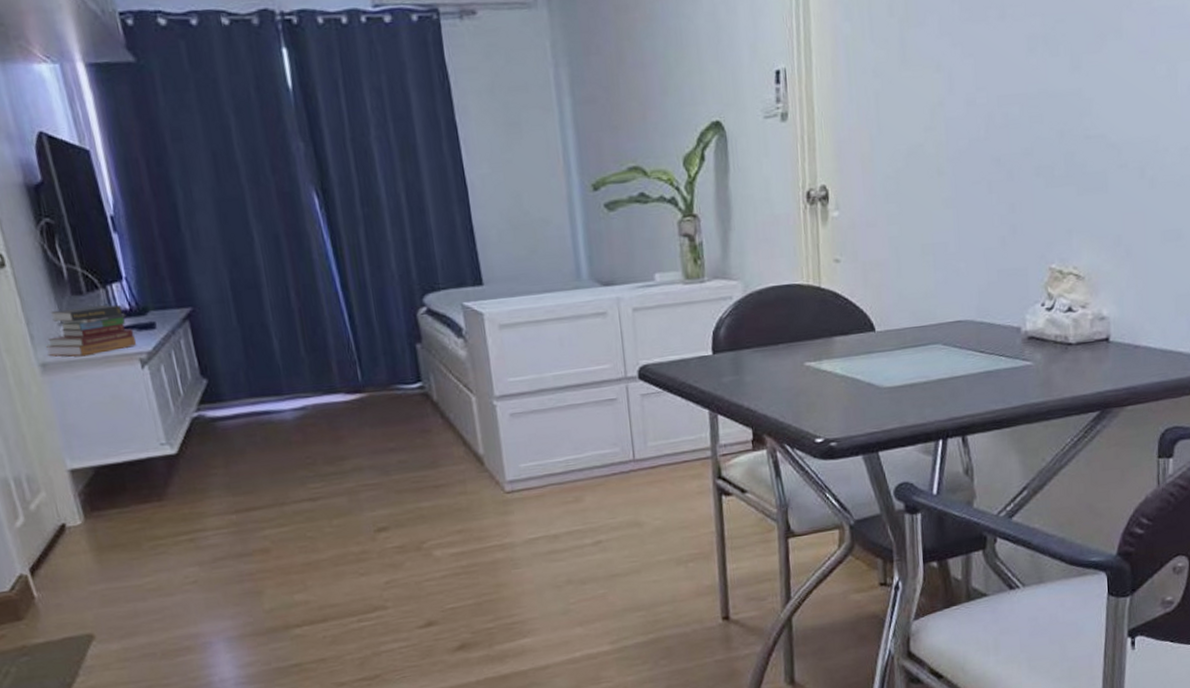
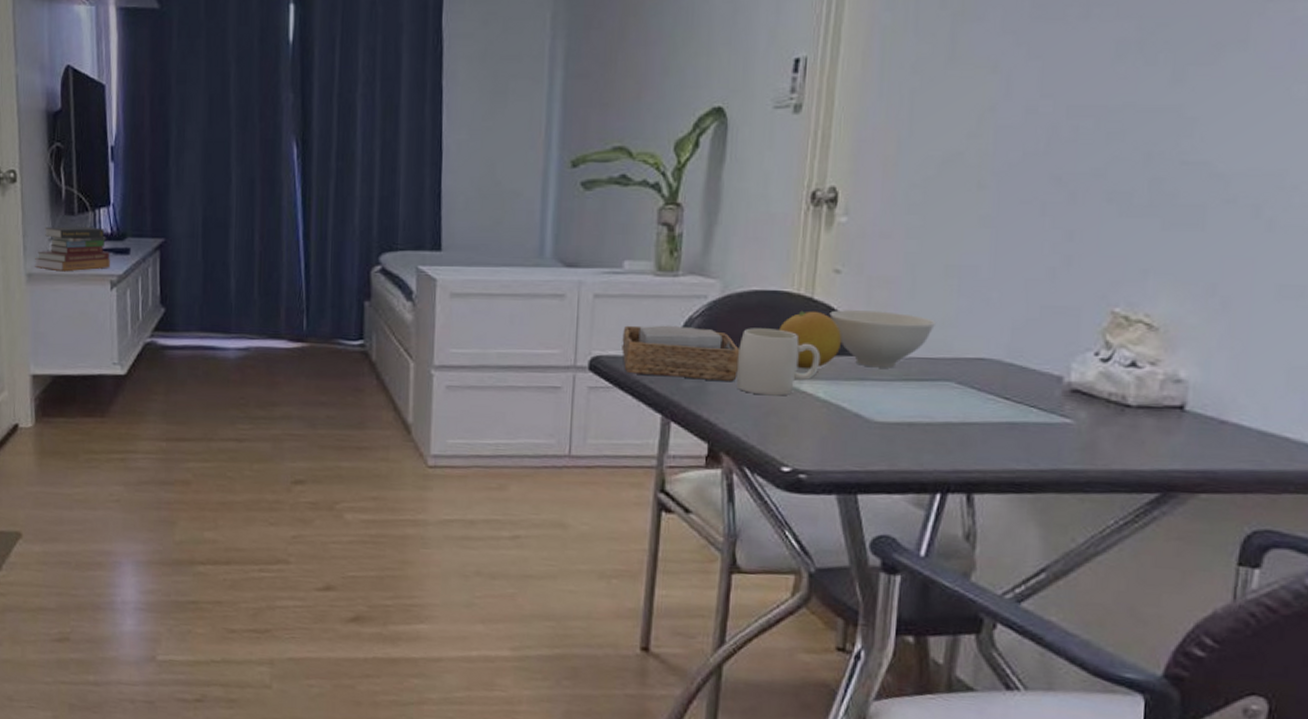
napkin holder: none [663,326,768,377] -> present [622,325,740,382]
mug: none [765,318,834,379] -> present [736,328,821,396]
fruit: none [796,298,849,351] -> present [778,310,842,370]
bowl: none [835,290,921,341] -> present [829,310,937,368]

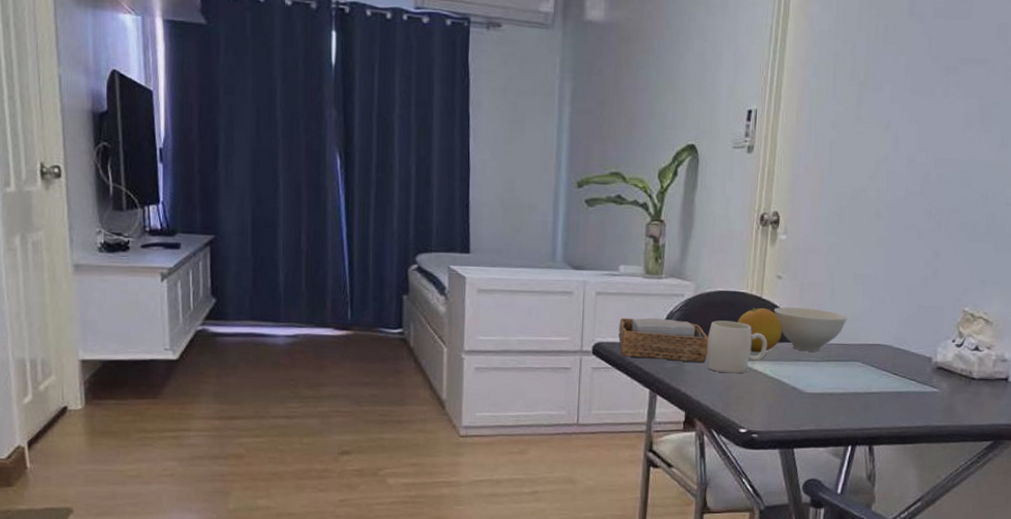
books: present [35,226,111,272] -> none [82,221,161,264]

